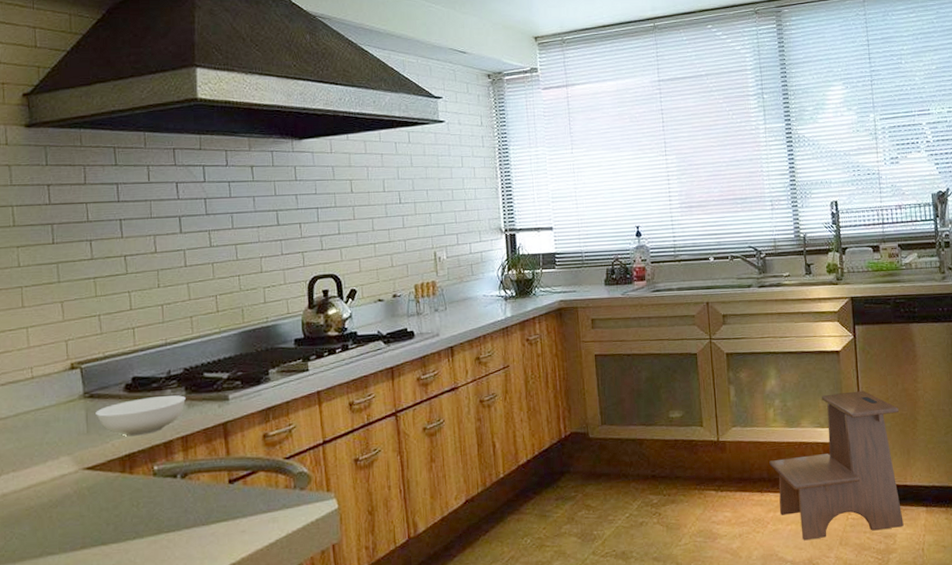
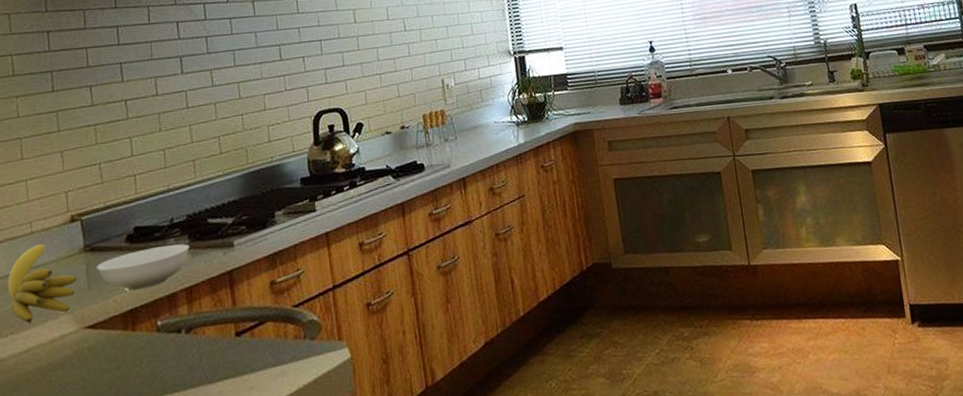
banana: none [9,388,77,462] -> present [7,243,78,323]
step stool: present [769,390,904,541] -> none [805,203,955,370]

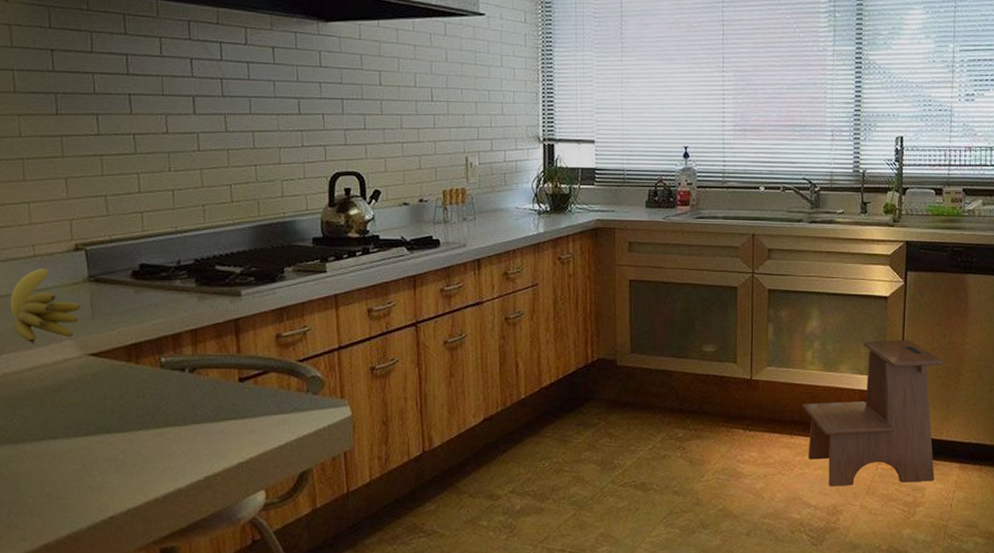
bowl: present [96,244,189,291] -> none [101,286,196,325]
step stool: none [805,203,955,370] -> present [802,339,943,487]

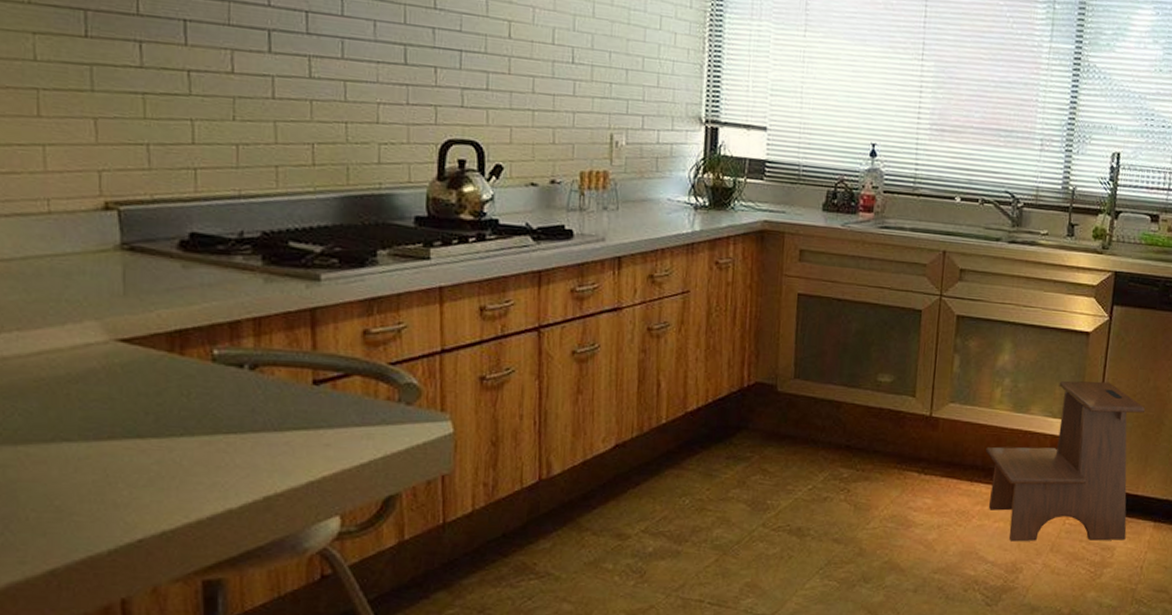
banana: present [10,268,82,343] -> none [14,228,110,321]

